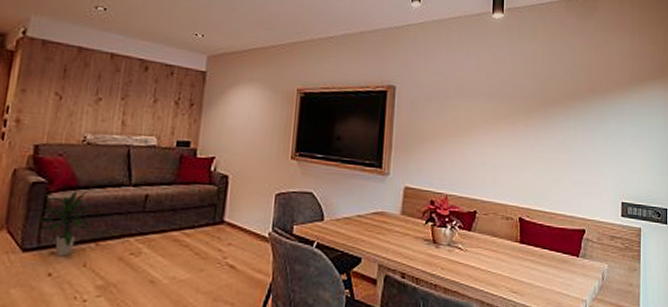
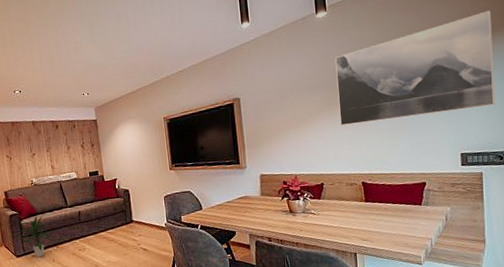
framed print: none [503,55,656,155] -> present [335,10,495,126]

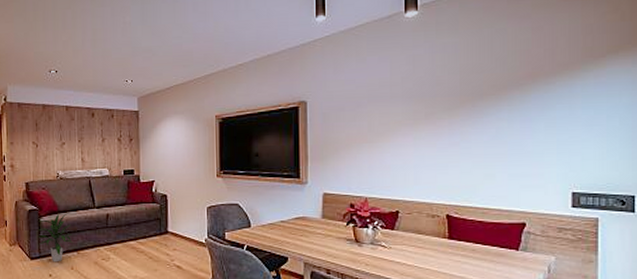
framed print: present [335,10,495,126] -> none [424,25,619,145]

